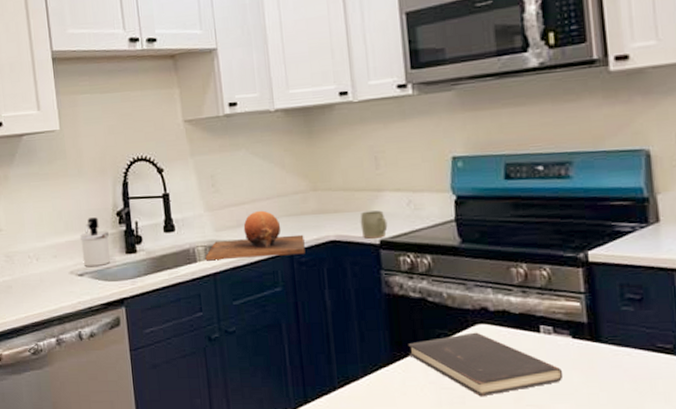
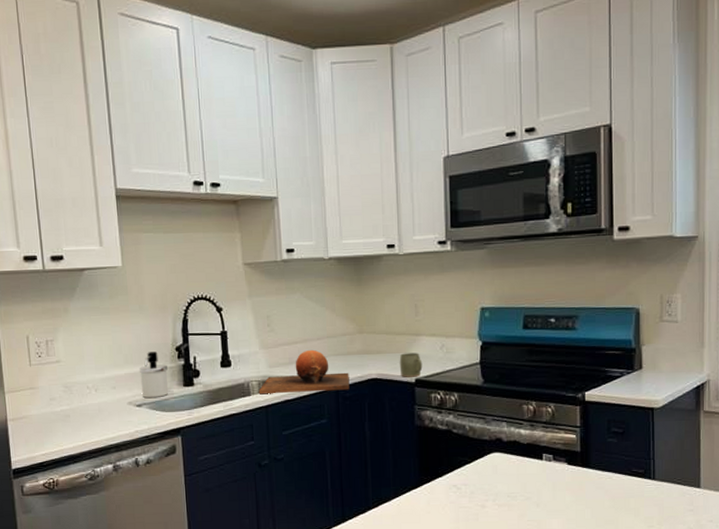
hardcover book: present [408,332,564,397] -> none [434,459,559,514]

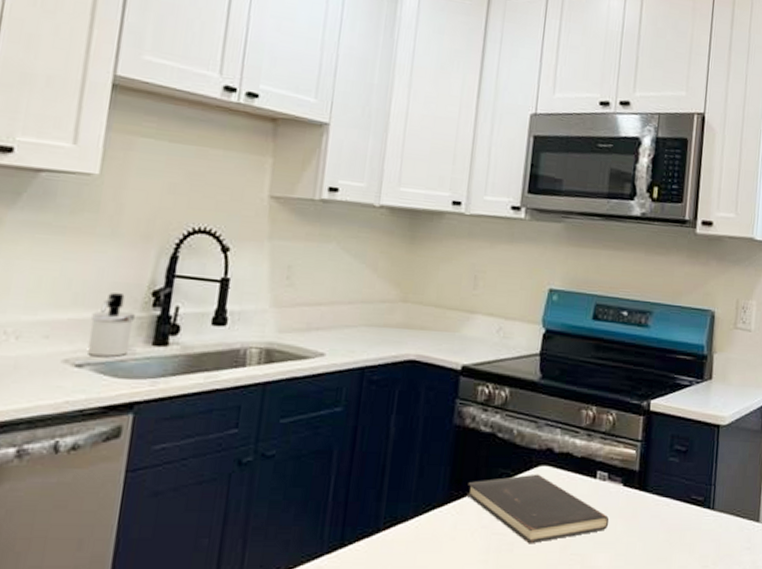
chopping board: present [258,349,350,395] -> none [257,315,382,372]
mug: present [399,353,423,377] -> none [444,332,474,364]
hardcover book: none [434,459,559,514] -> present [466,474,609,544]

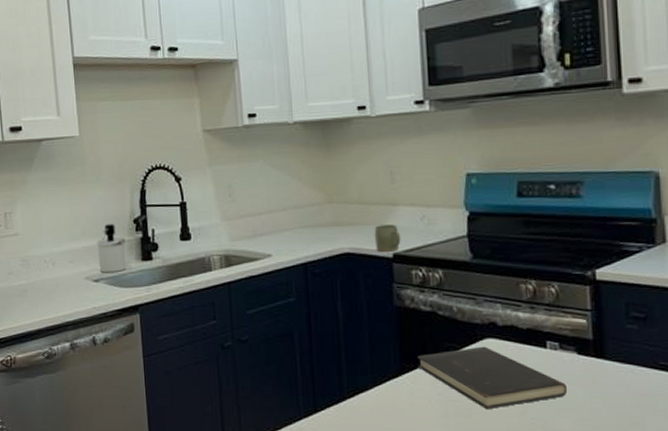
mug: none [444,332,474,364] -> present [374,224,401,252]

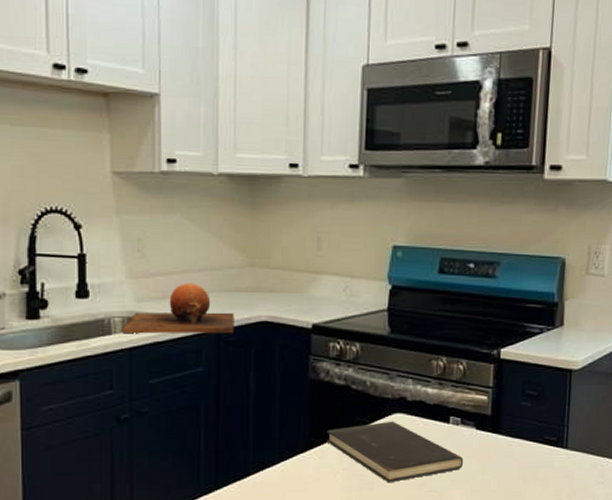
chopping board: none [220,221,319,270] -> present [122,282,234,334]
mug: present [374,224,401,252] -> none [294,293,322,322]

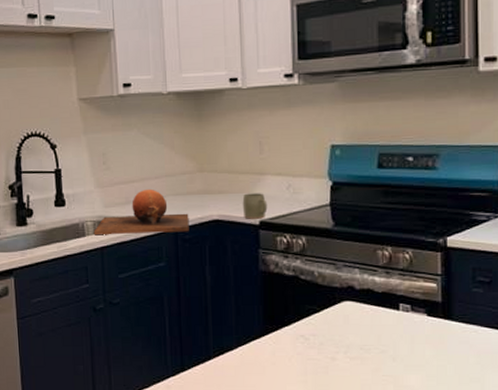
mug: none [294,293,322,322] -> present [242,193,268,219]
hardcover book: present [326,421,464,483] -> none [280,308,417,368]

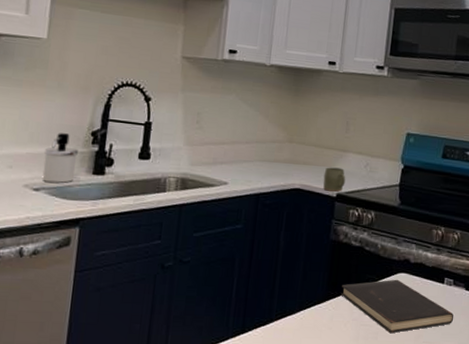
chopping board: present [93,189,189,236] -> none [175,152,273,198]
hardcover book: none [280,308,417,368] -> present [341,279,454,334]

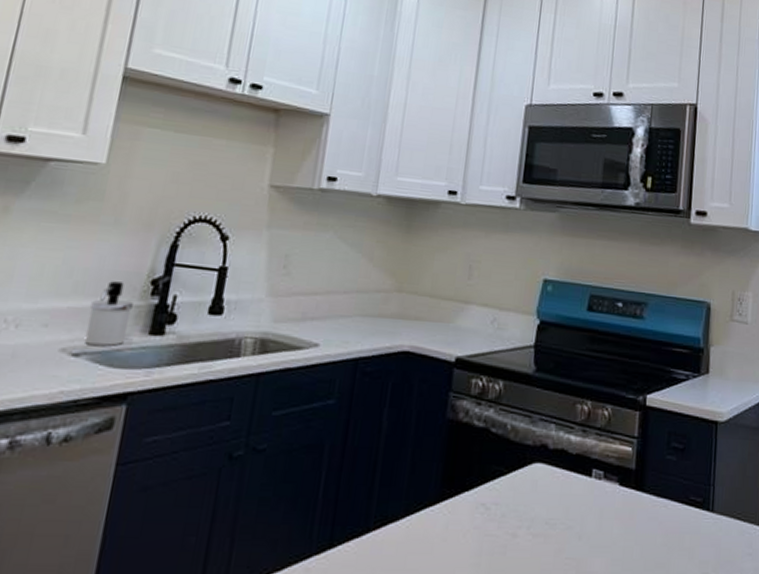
mug: present [323,167,346,192] -> none [438,323,468,355]
hardcover book: present [341,279,454,334] -> none [459,471,605,547]

